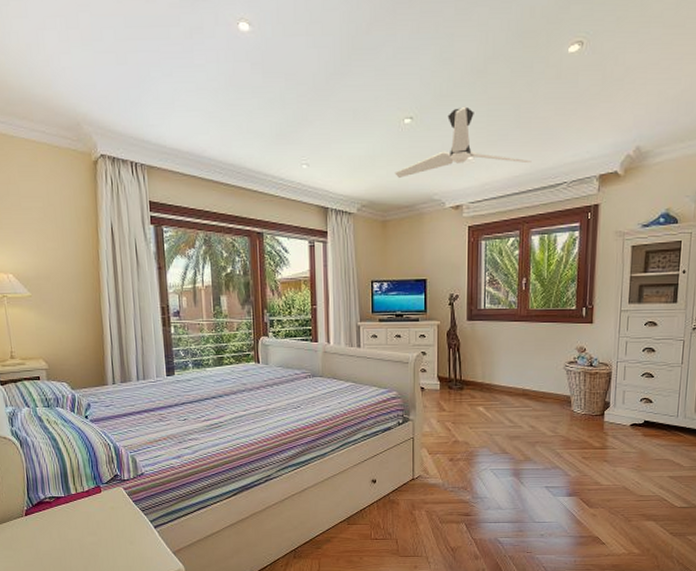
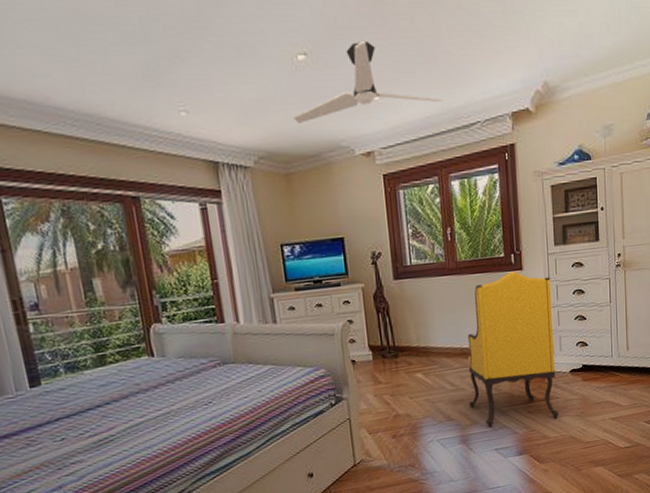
armchair: none [524,324,621,468] -> present [467,271,559,427]

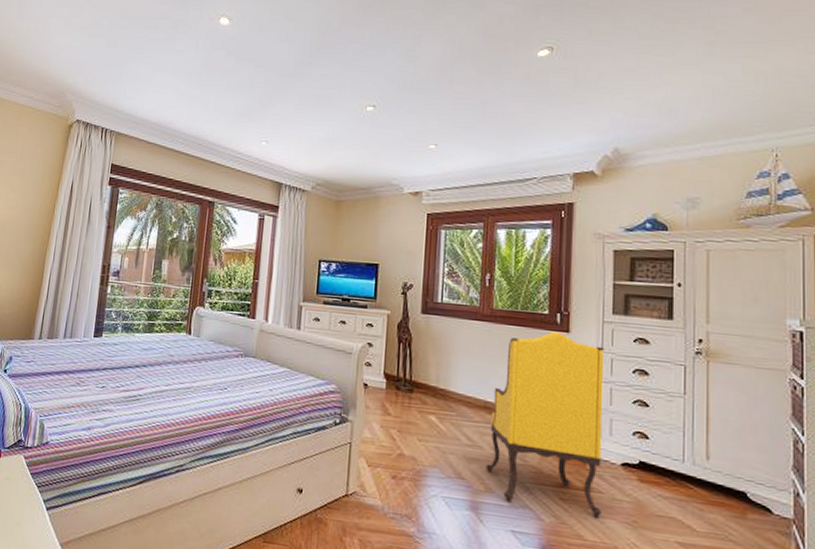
ceiling fan: present [293,40,442,123] -> none [353,99,498,161]

